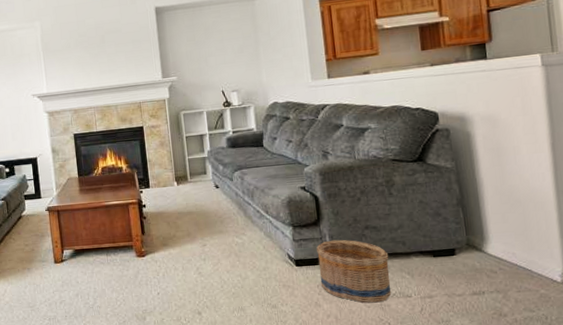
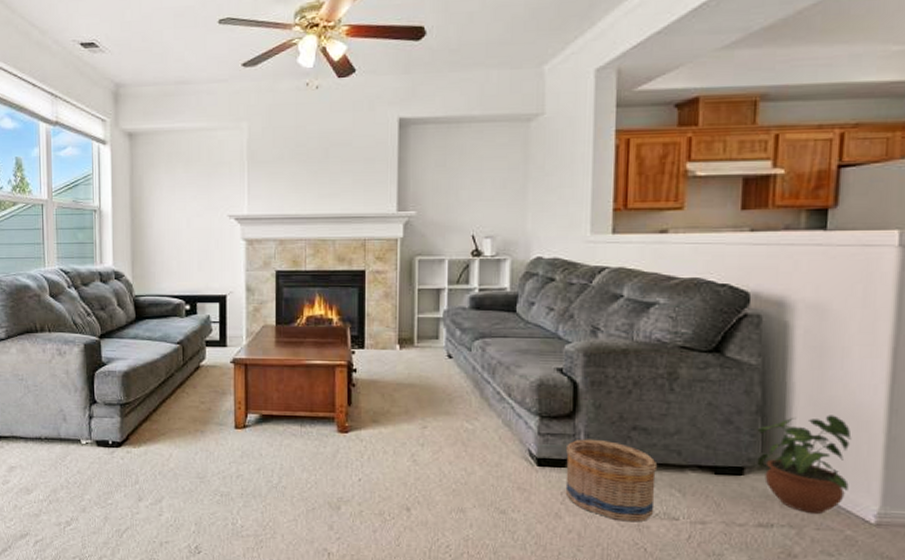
potted plant: none [460,200,537,280] -> present [757,415,852,514]

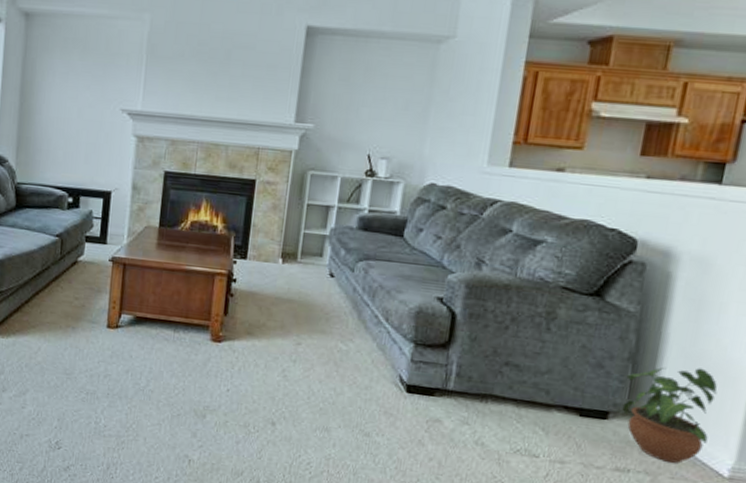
basket: present [565,439,658,522] -> none [431,369,525,456]

